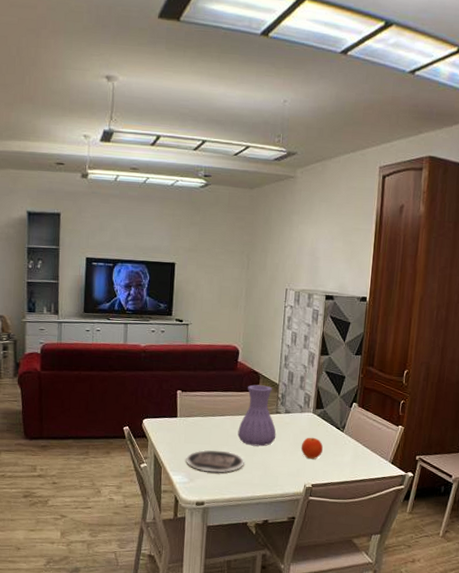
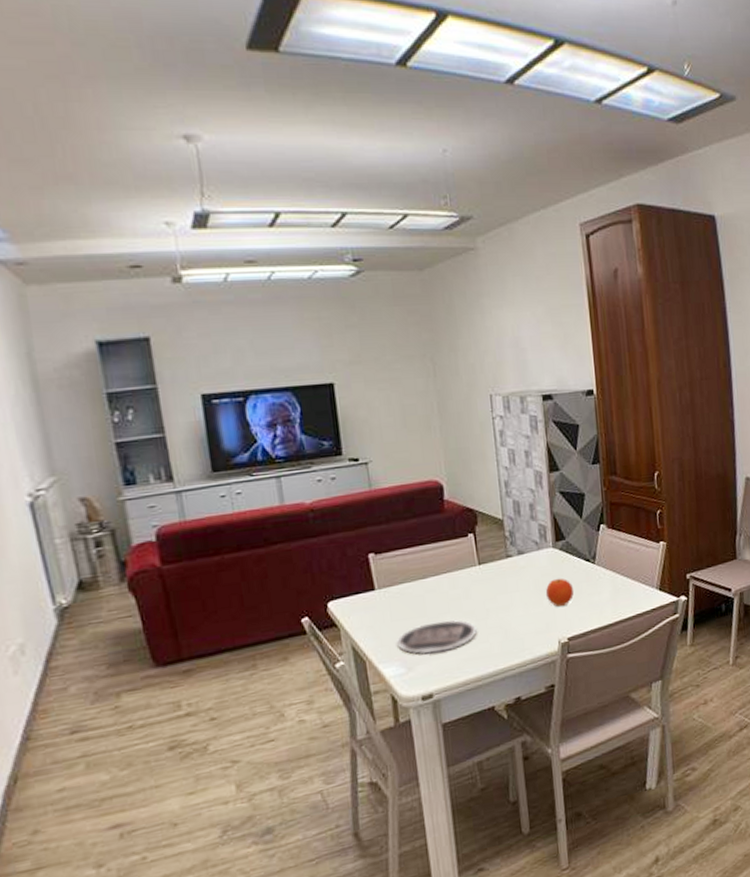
vase: present [237,384,276,447] -> none [460,524,512,607]

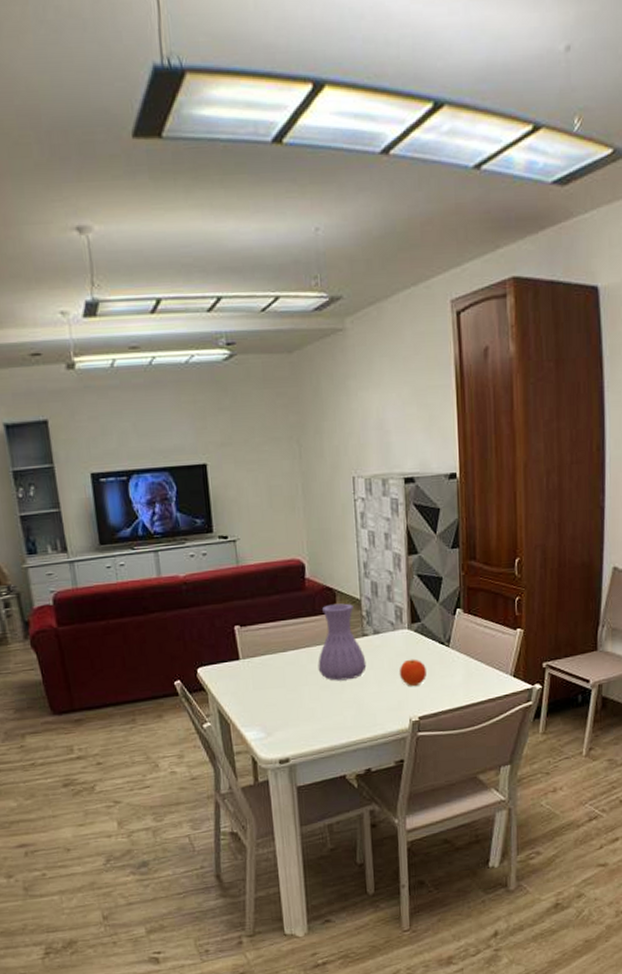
plate: present [396,620,478,655] -> none [257,692,333,722]
vase: none [460,524,512,607] -> present [318,603,367,681]

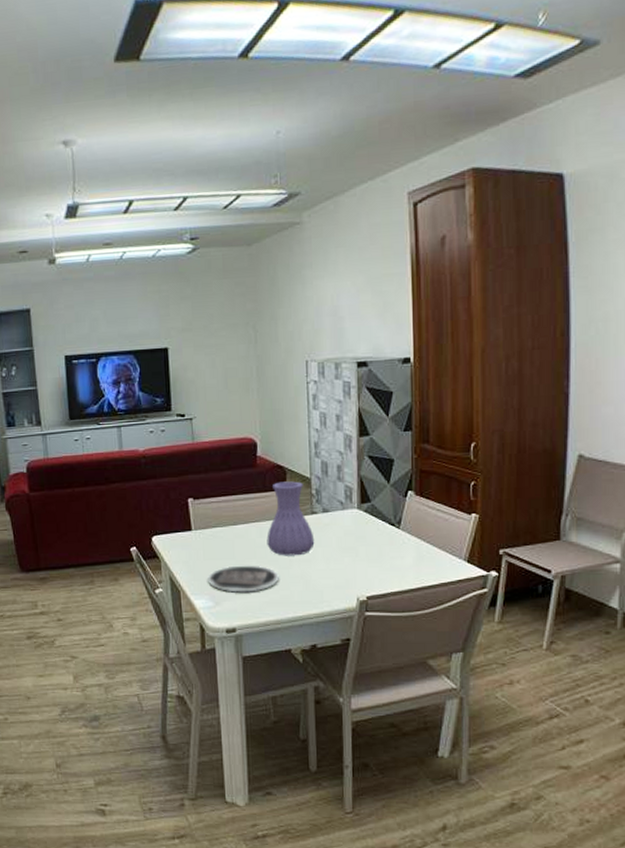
plate: none [257,692,333,722] -> present [207,565,280,593]
fruit: present [399,659,426,687] -> none [347,538,375,567]

